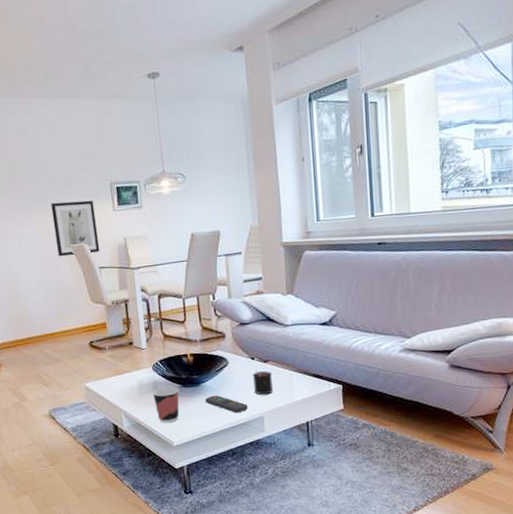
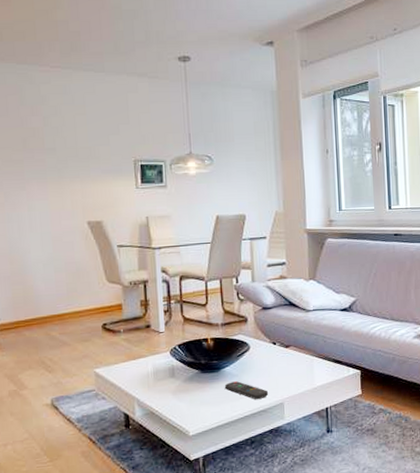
wall art: present [50,200,100,257] -> none [68,175,120,233]
cup: present [152,386,180,423] -> none [169,372,198,411]
candle: present [252,370,273,395] -> none [273,355,294,381]

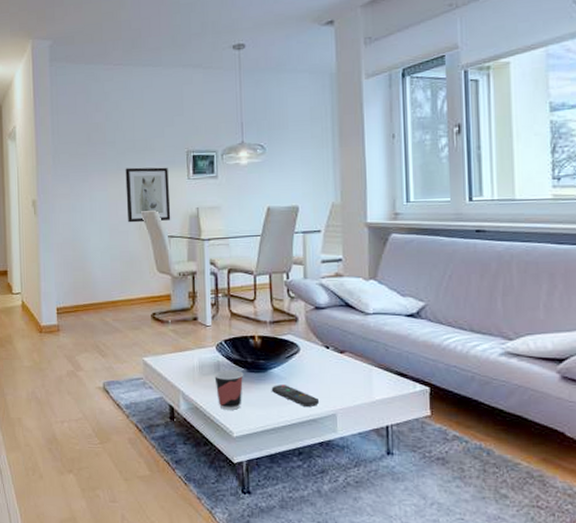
wall art: none [68,175,120,233] -> present [125,167,171,223]
cup: none [169,372,198,411] -> present [214,369,244,410]

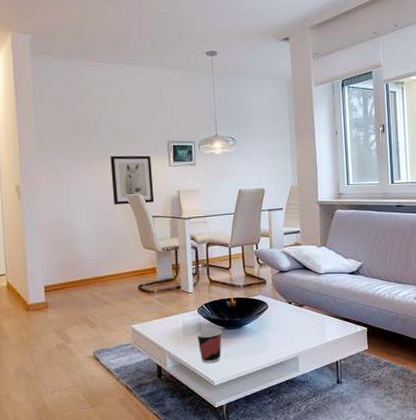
remote control: present [271,385,320,408] -> none [245,337,285,354]

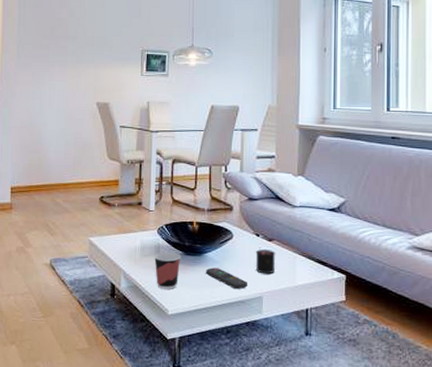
wall art: present [110,155,155,205] -> none [83,61,124,113]
remote control: none [245,337,285,354] -> present [205,267,249,290]
candle: none [289,313,307,337] -> present [255,247,276,274]

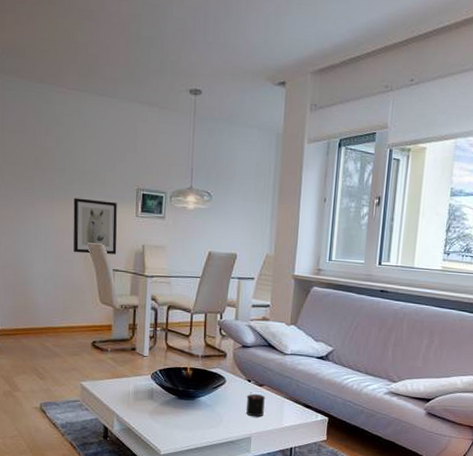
wall art: none [83,61,124,113] -> present [73,197,117,255]
cup: present [154,252,181,290] -> none [147,396,175,432]
remote control: present [205,267,249,290] -> none [197,411,239,431]

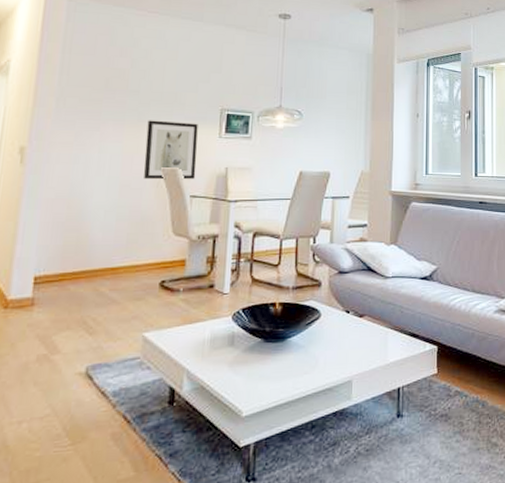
candle: present [246,392,266,417] -> none [345,325,367,355]

